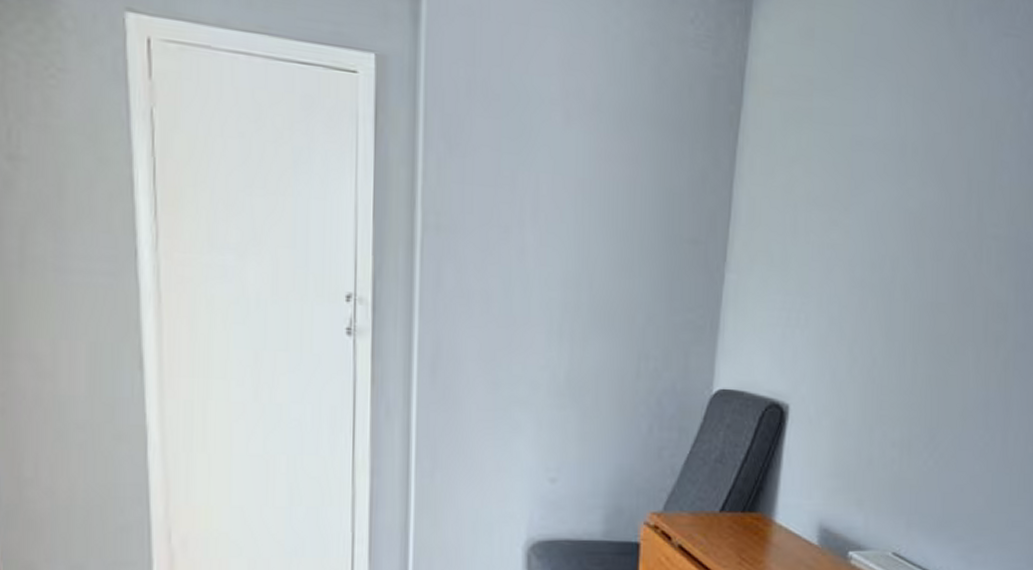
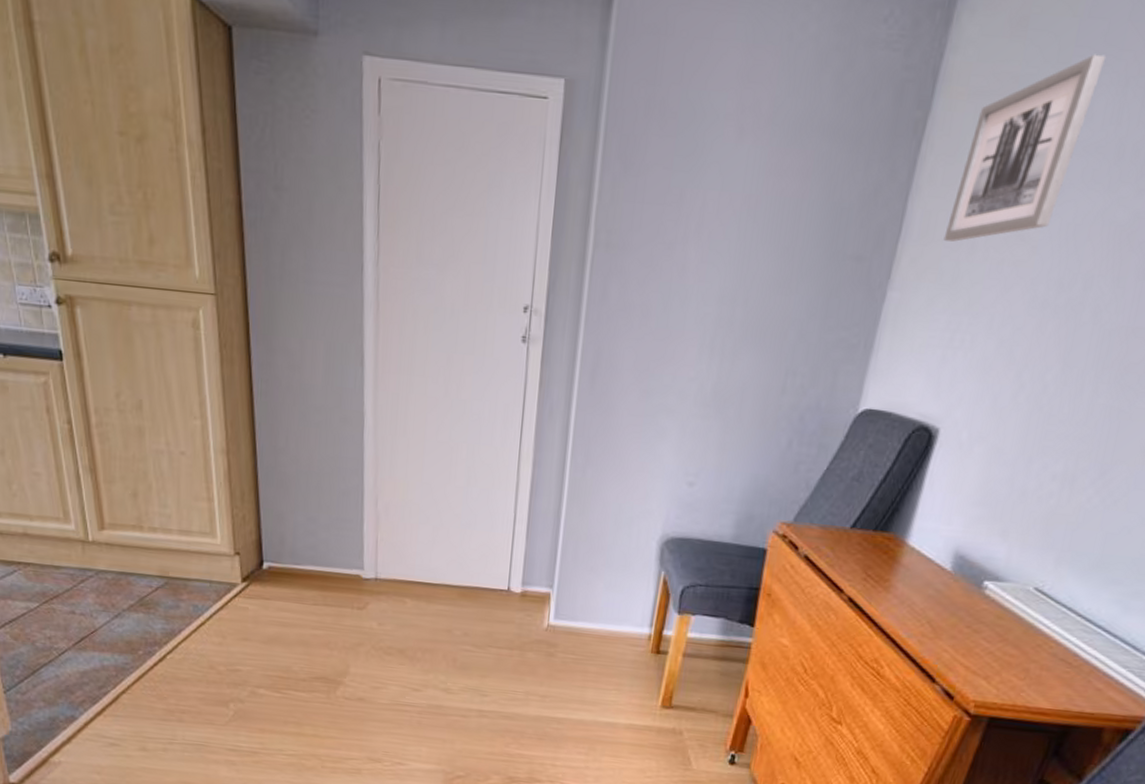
wall art: none [769,64,880,227] -> present [943,54,1107,242]

